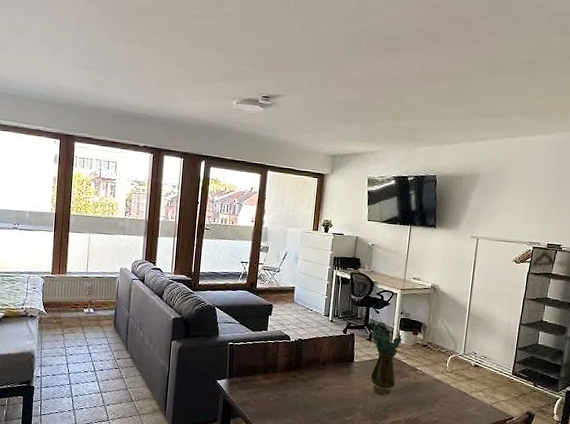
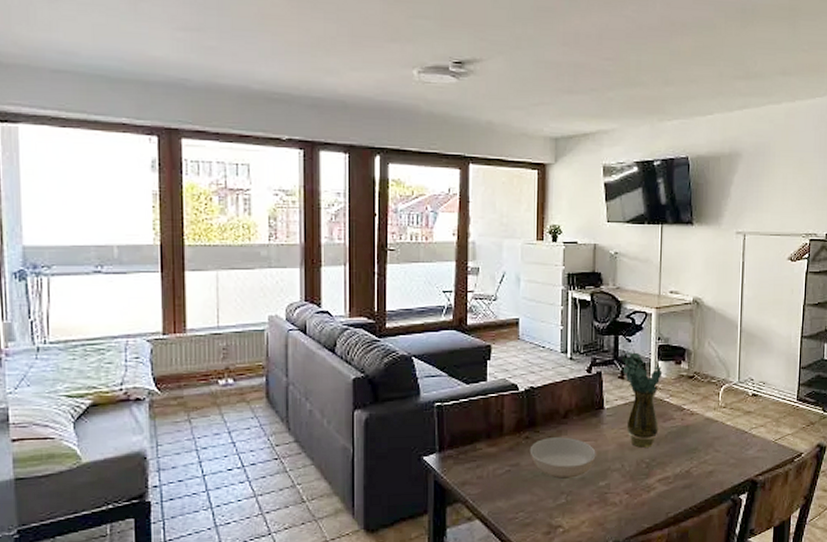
bowl: none [295,378,345,412] -> present [529,437,596,480]

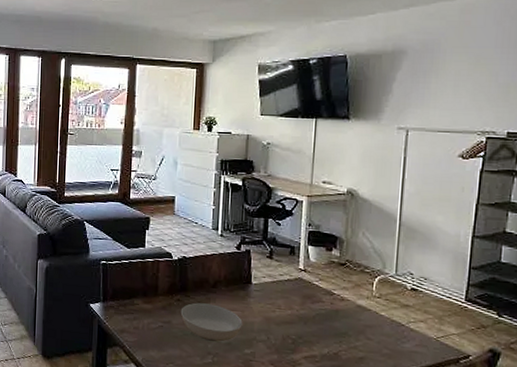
vase: present [622,349,663,448] -> none [271,232,312,325]

